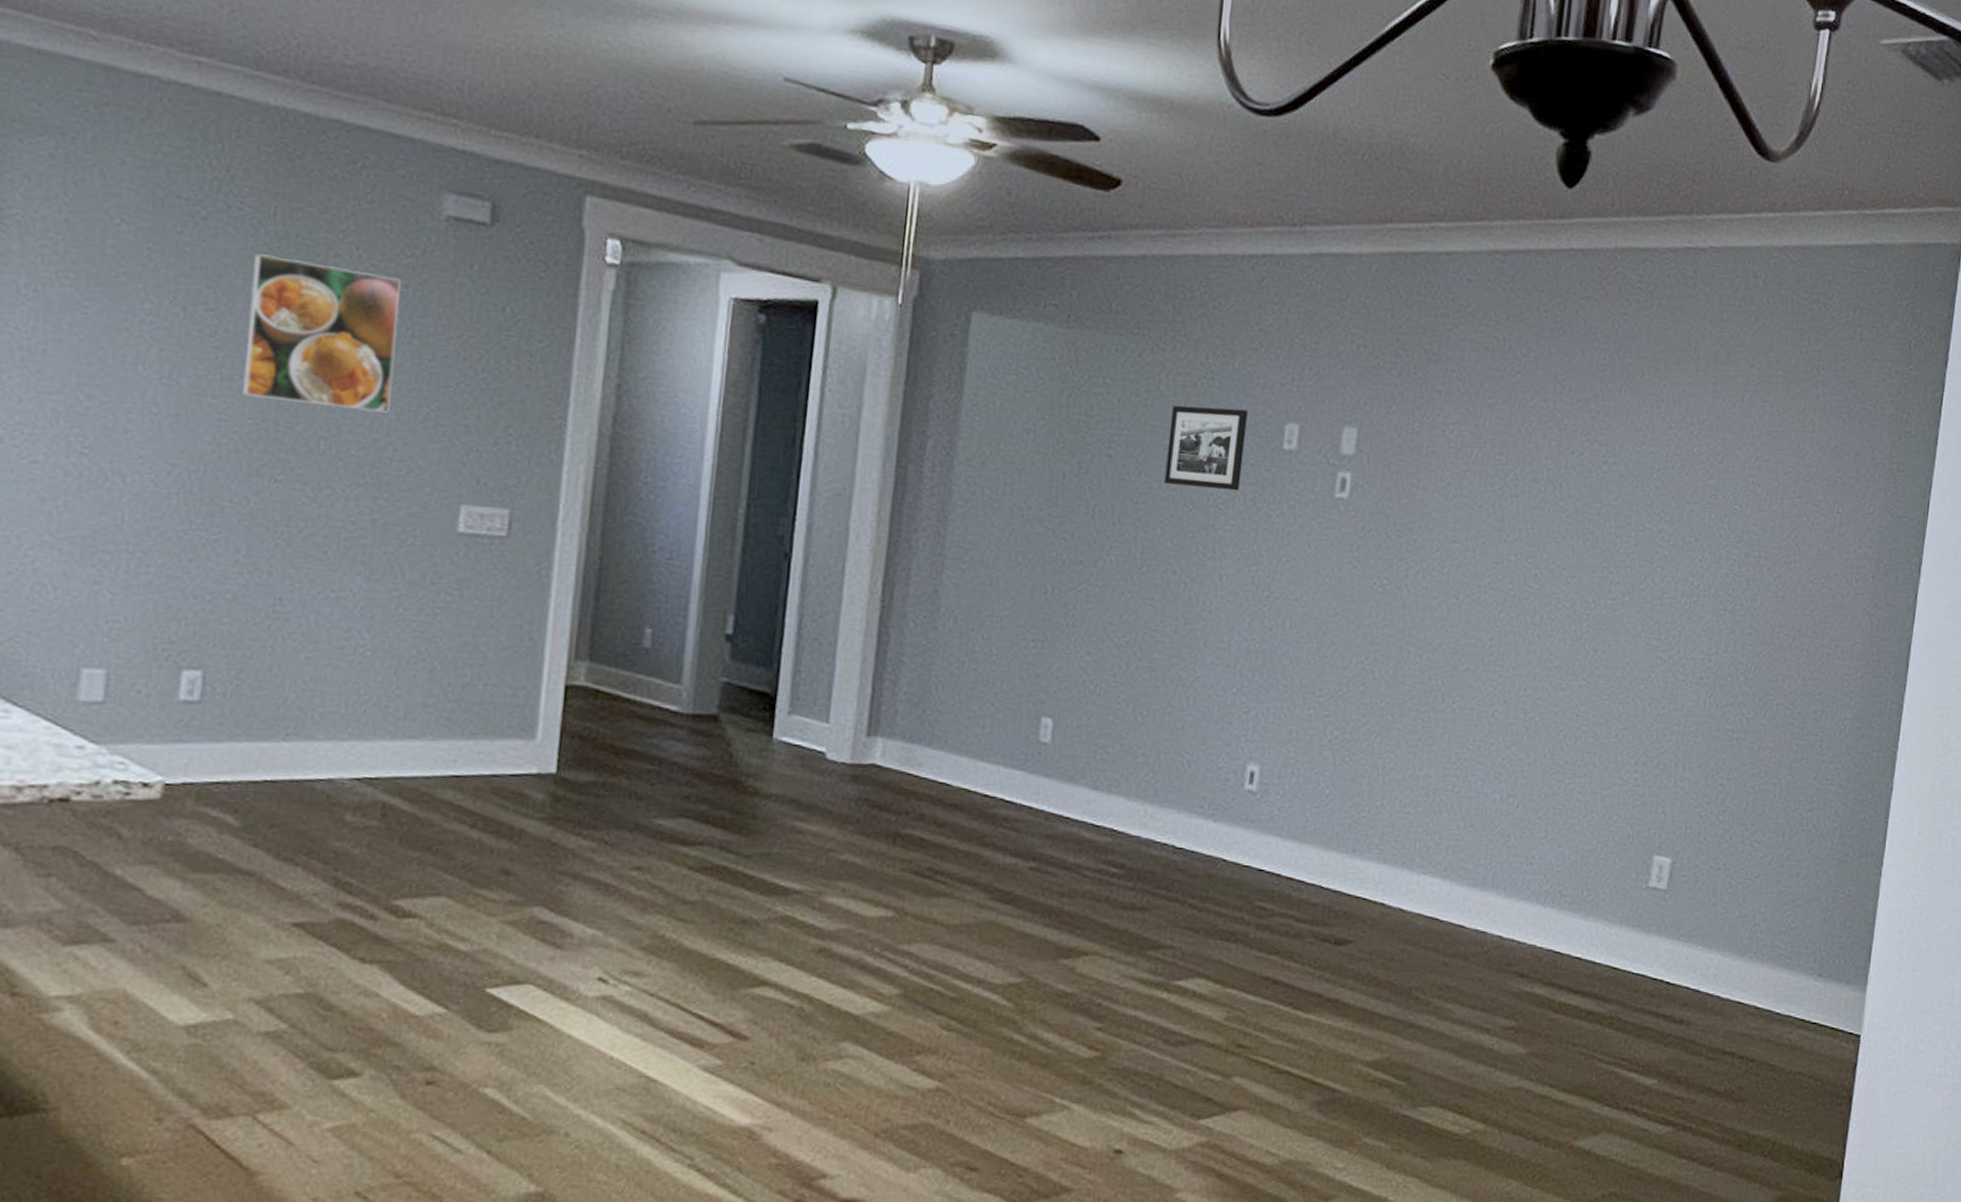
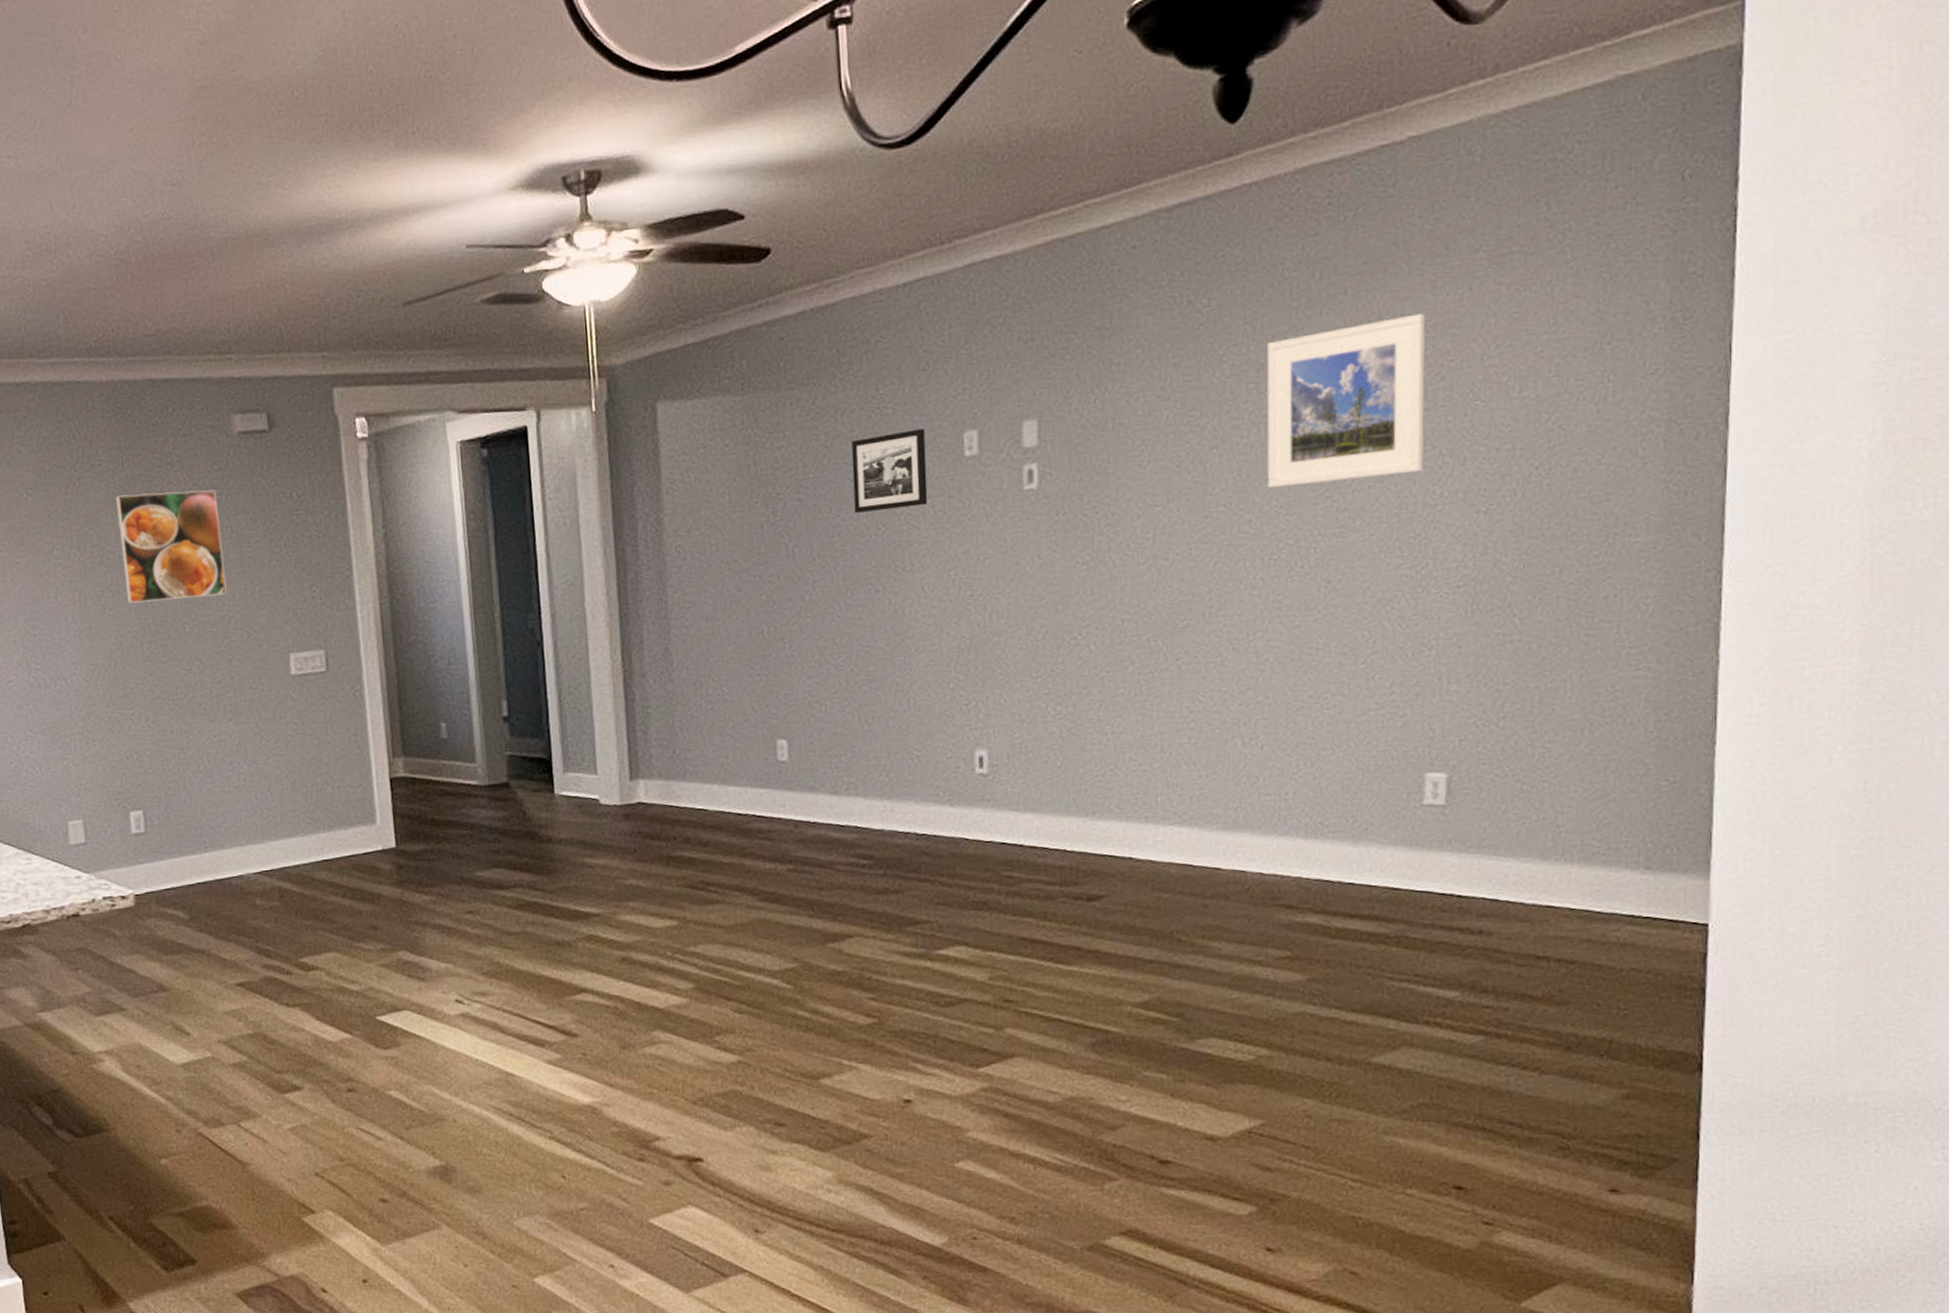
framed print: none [1555,405,1704,561] -> present [1266,313,1426,488]

